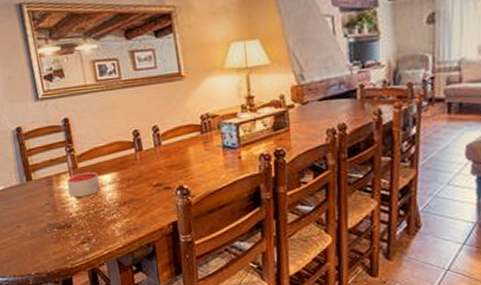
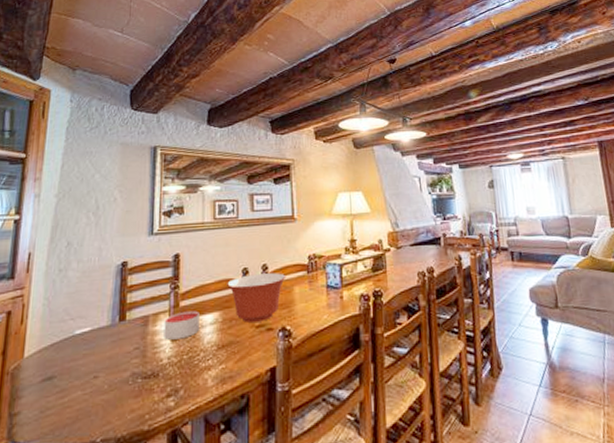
mixing bowl: none [119,134,179,182] -> present [227,273,286,323]

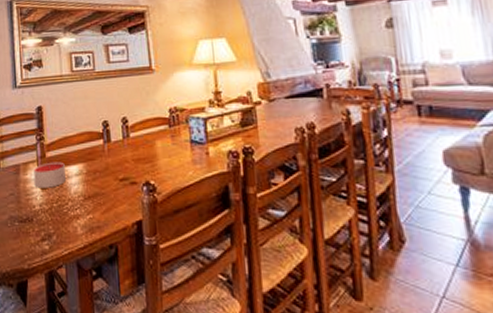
mixing bowl: present [227,273,286,323] -> none [88,126,147,175]

